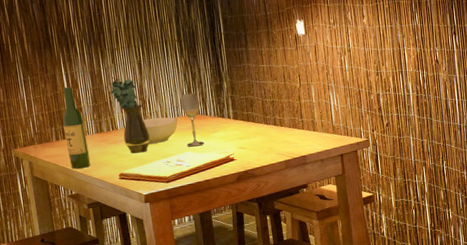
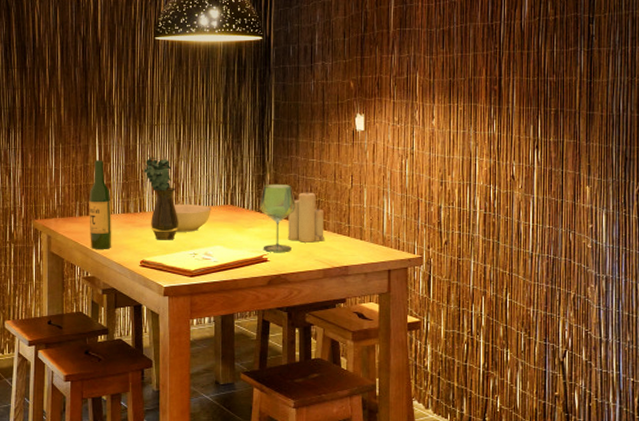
wineglass: present [180,92,204,147] -> none [216,181,238,241]
wine glass: none [220,89,254,152] -> present [259,183,297,252]
candle: none [247,91,283,140] -> present [288,188,325,243]

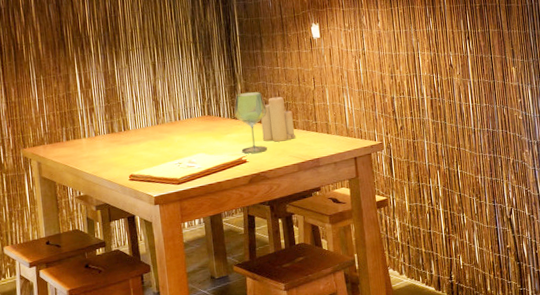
wine bottle: present [89,160,112,249] -> none [73,87,101,170]
vase: present [143,154,179,240] -> none [123,77,163,155]
bowl: present [174,204,212,232] -> none [155,118,191,145]

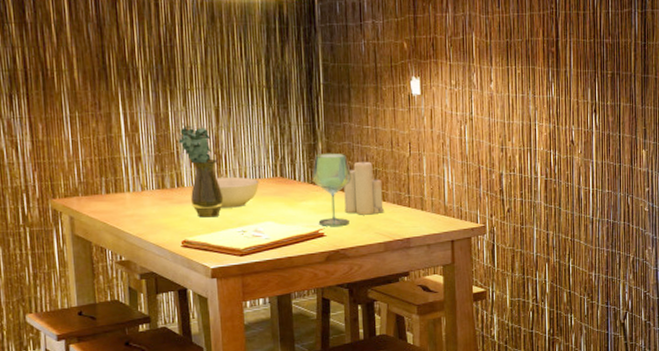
vase: none [123,77,163,155] -> present [178,123,224,218]
bowl: none [155,118,191,145] -> present [216,177,259,208]

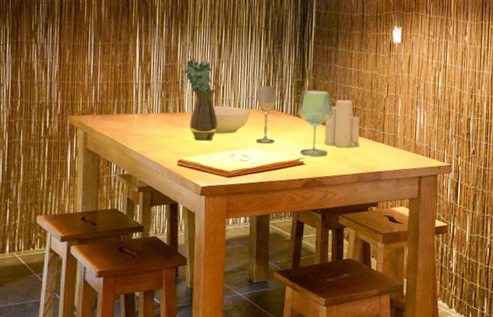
wineglass: none [263,151,289,216] -> present [255,85,277,144]

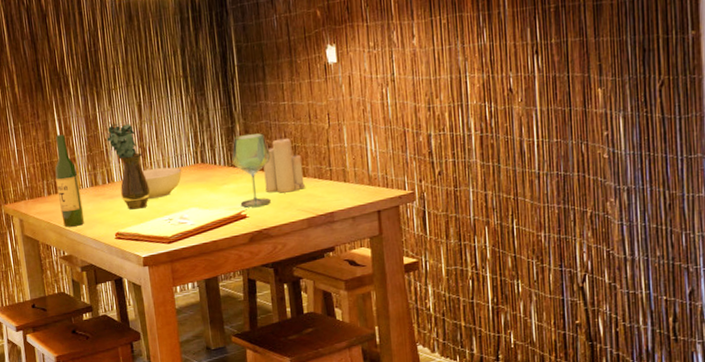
wine bottle: none [127,59,151,148] -> present [54,134,85,227]
wineglass: present [255,85,277,144] -> none [184,138,211,202]

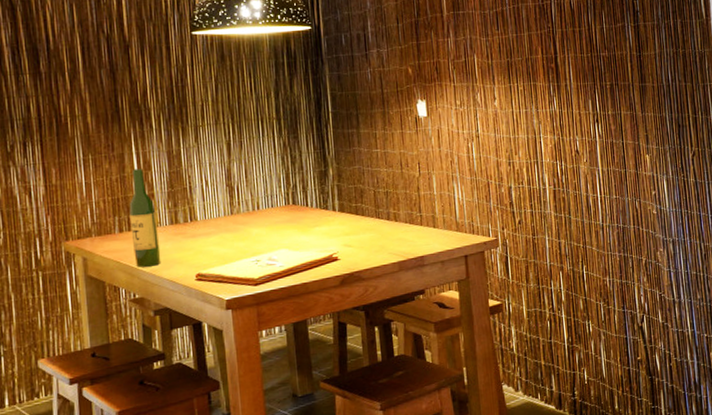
vase: present [106,121,151,210] -> none [190,158,237,250]
bowl: present [142,167,182,199] -> none [229,207,272,239]
wine glass: present [231,133,272,208] -> none [324,177,364,250]
candle: present [263,134,306,193] -> none [356,180,397,237]

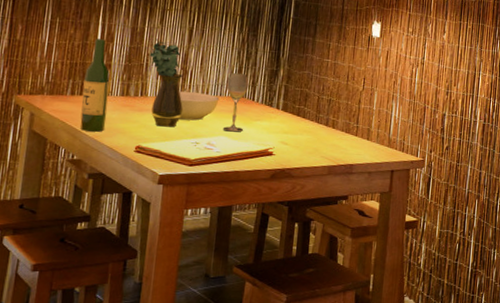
vase: none [190,158,237,250] -> present [149,38,184,127]
bowl: none [229,207,272,239] -> present [179,91,220,121]
wineglass: none [275,179,302,244] -> present [222,72,249,132]

